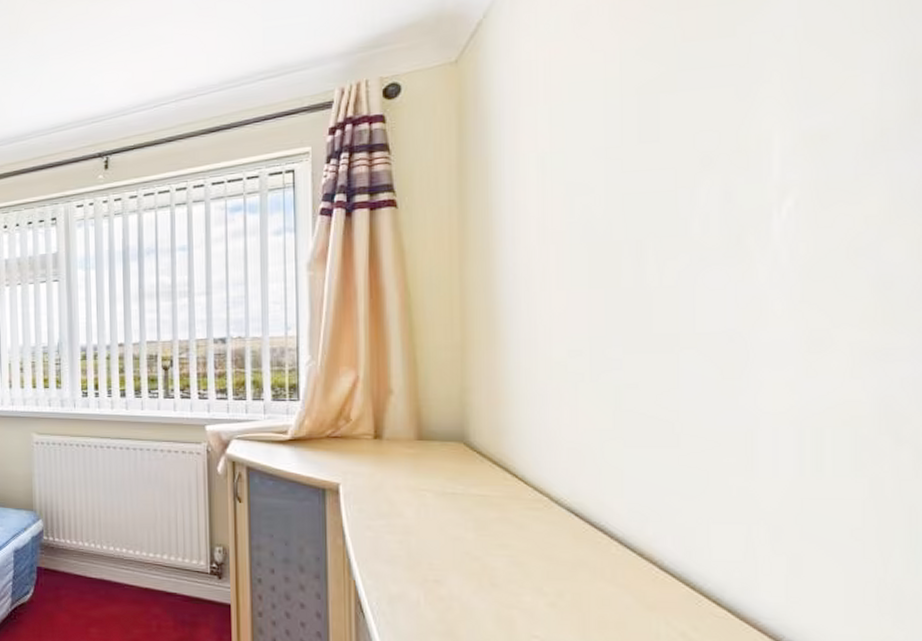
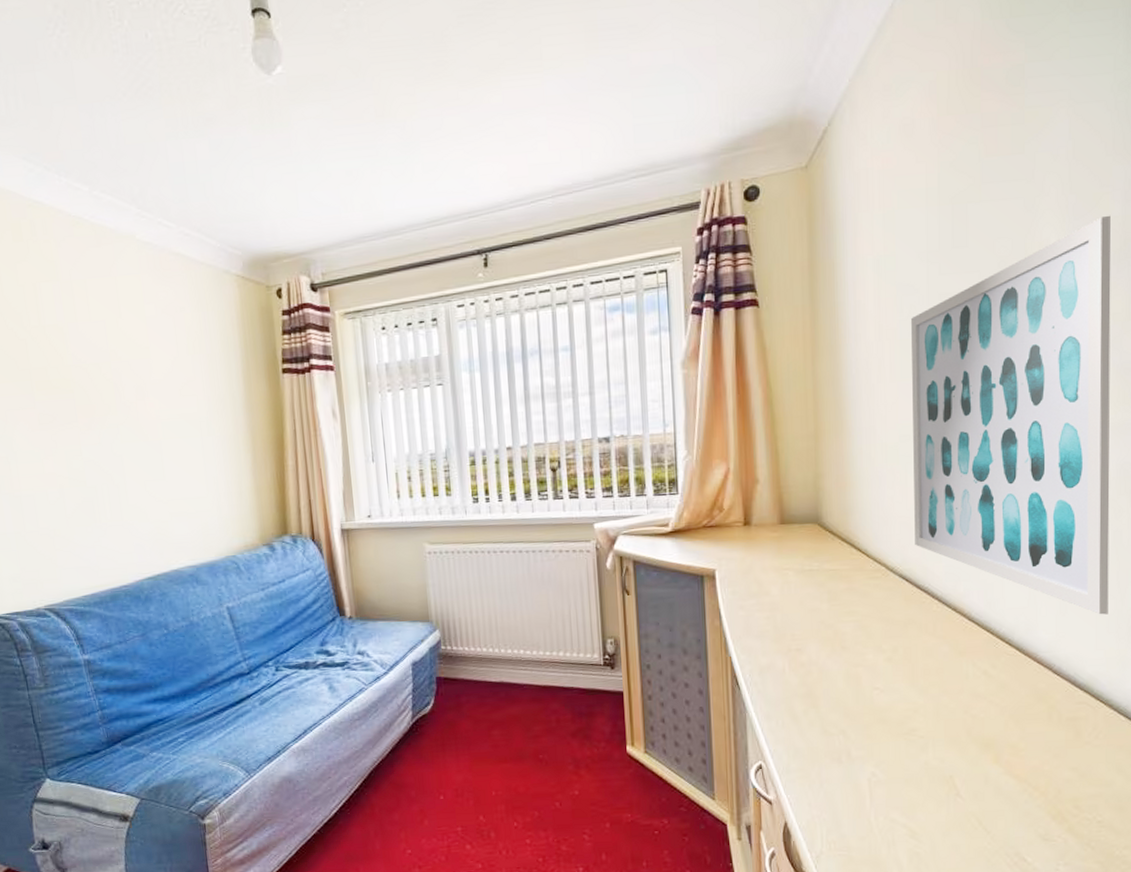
wall art: none [585,101,864,582] -> present [911,215,1111,615]

